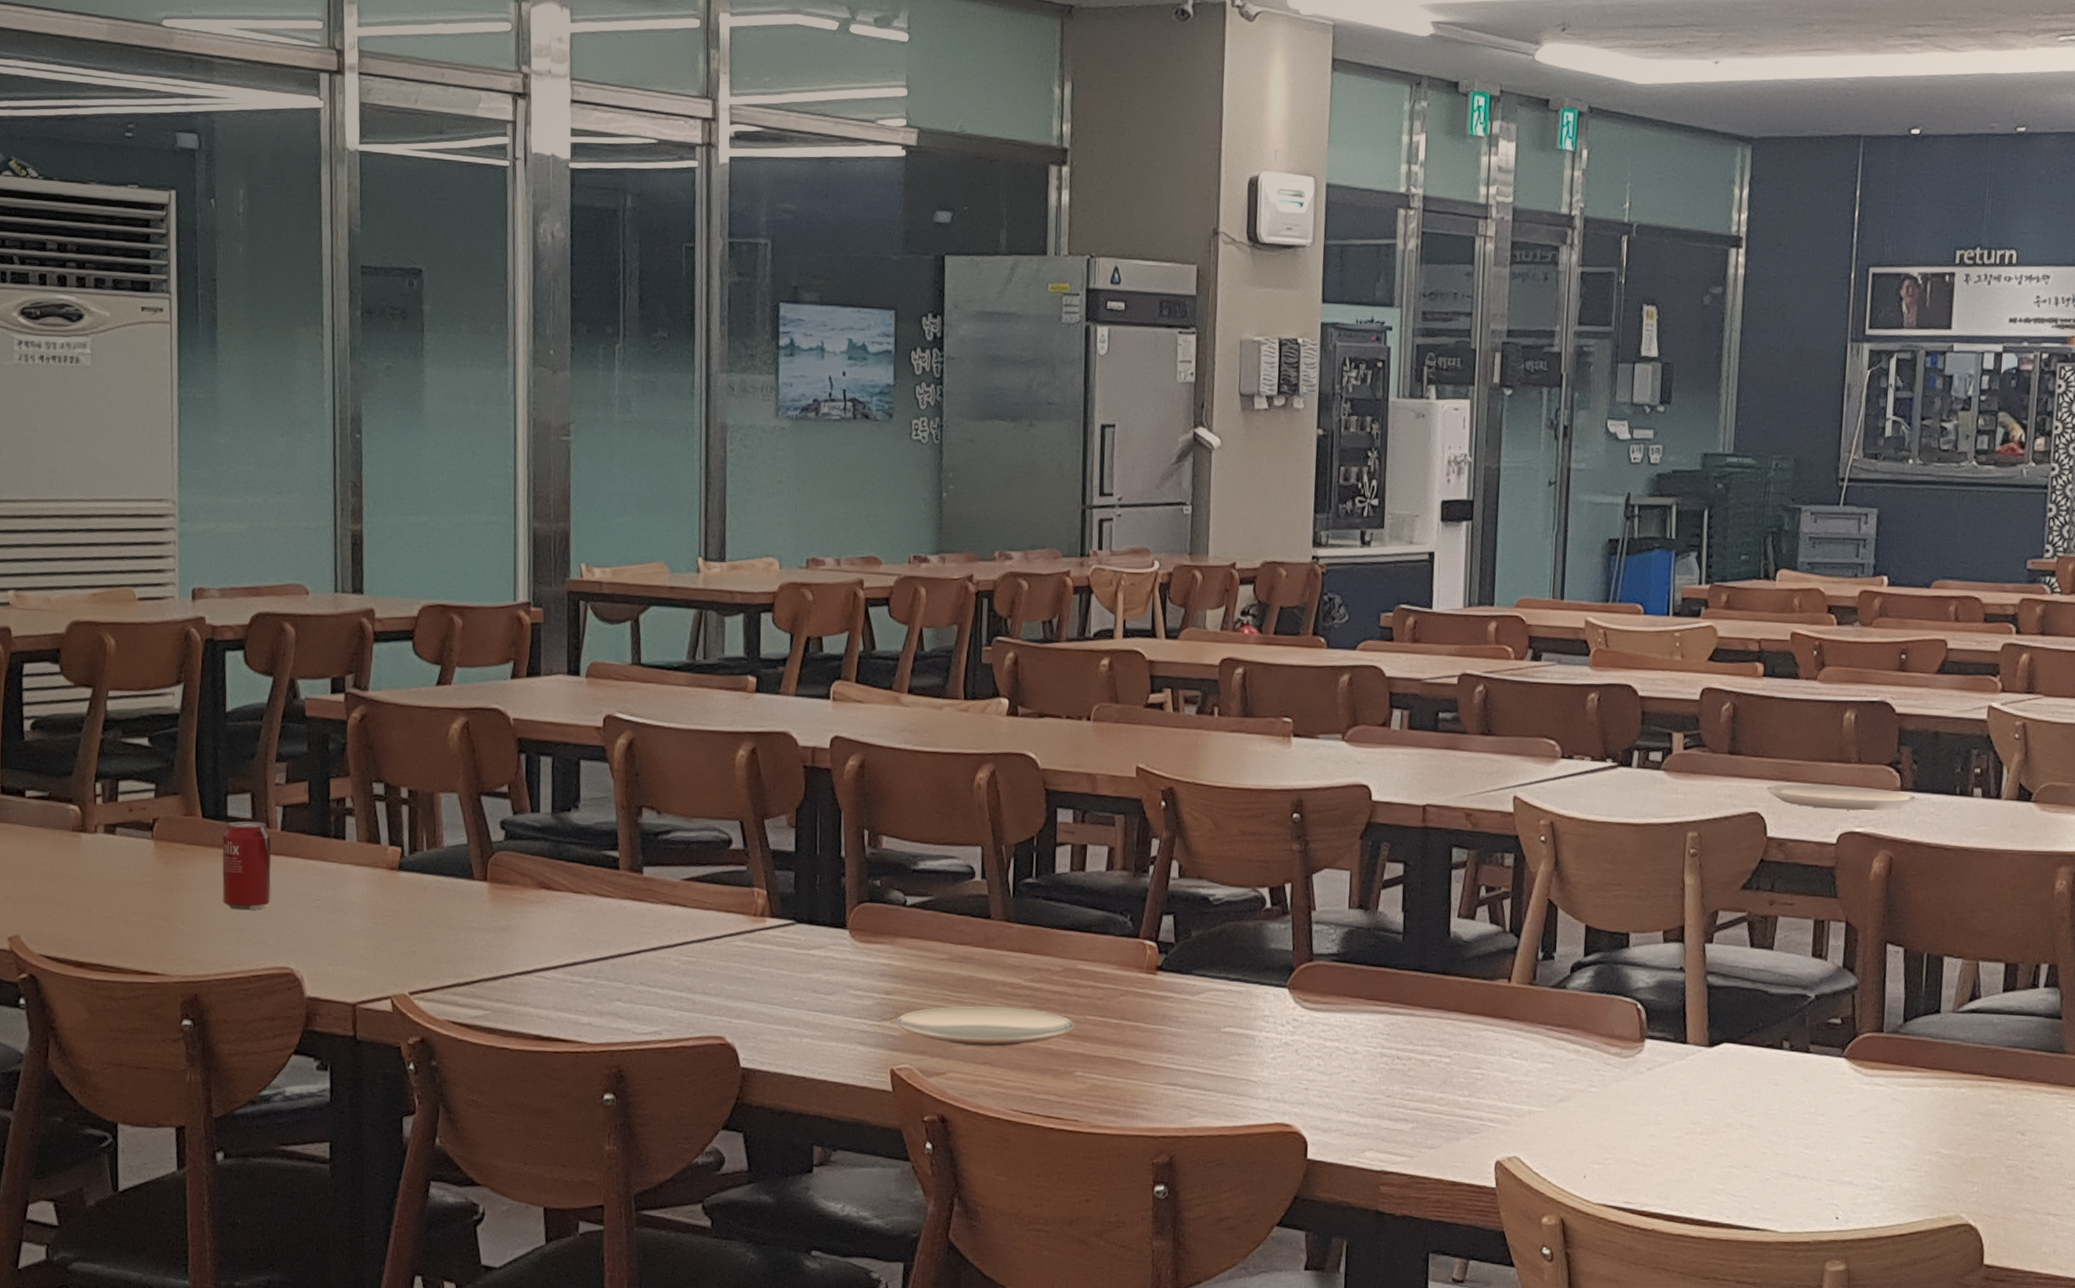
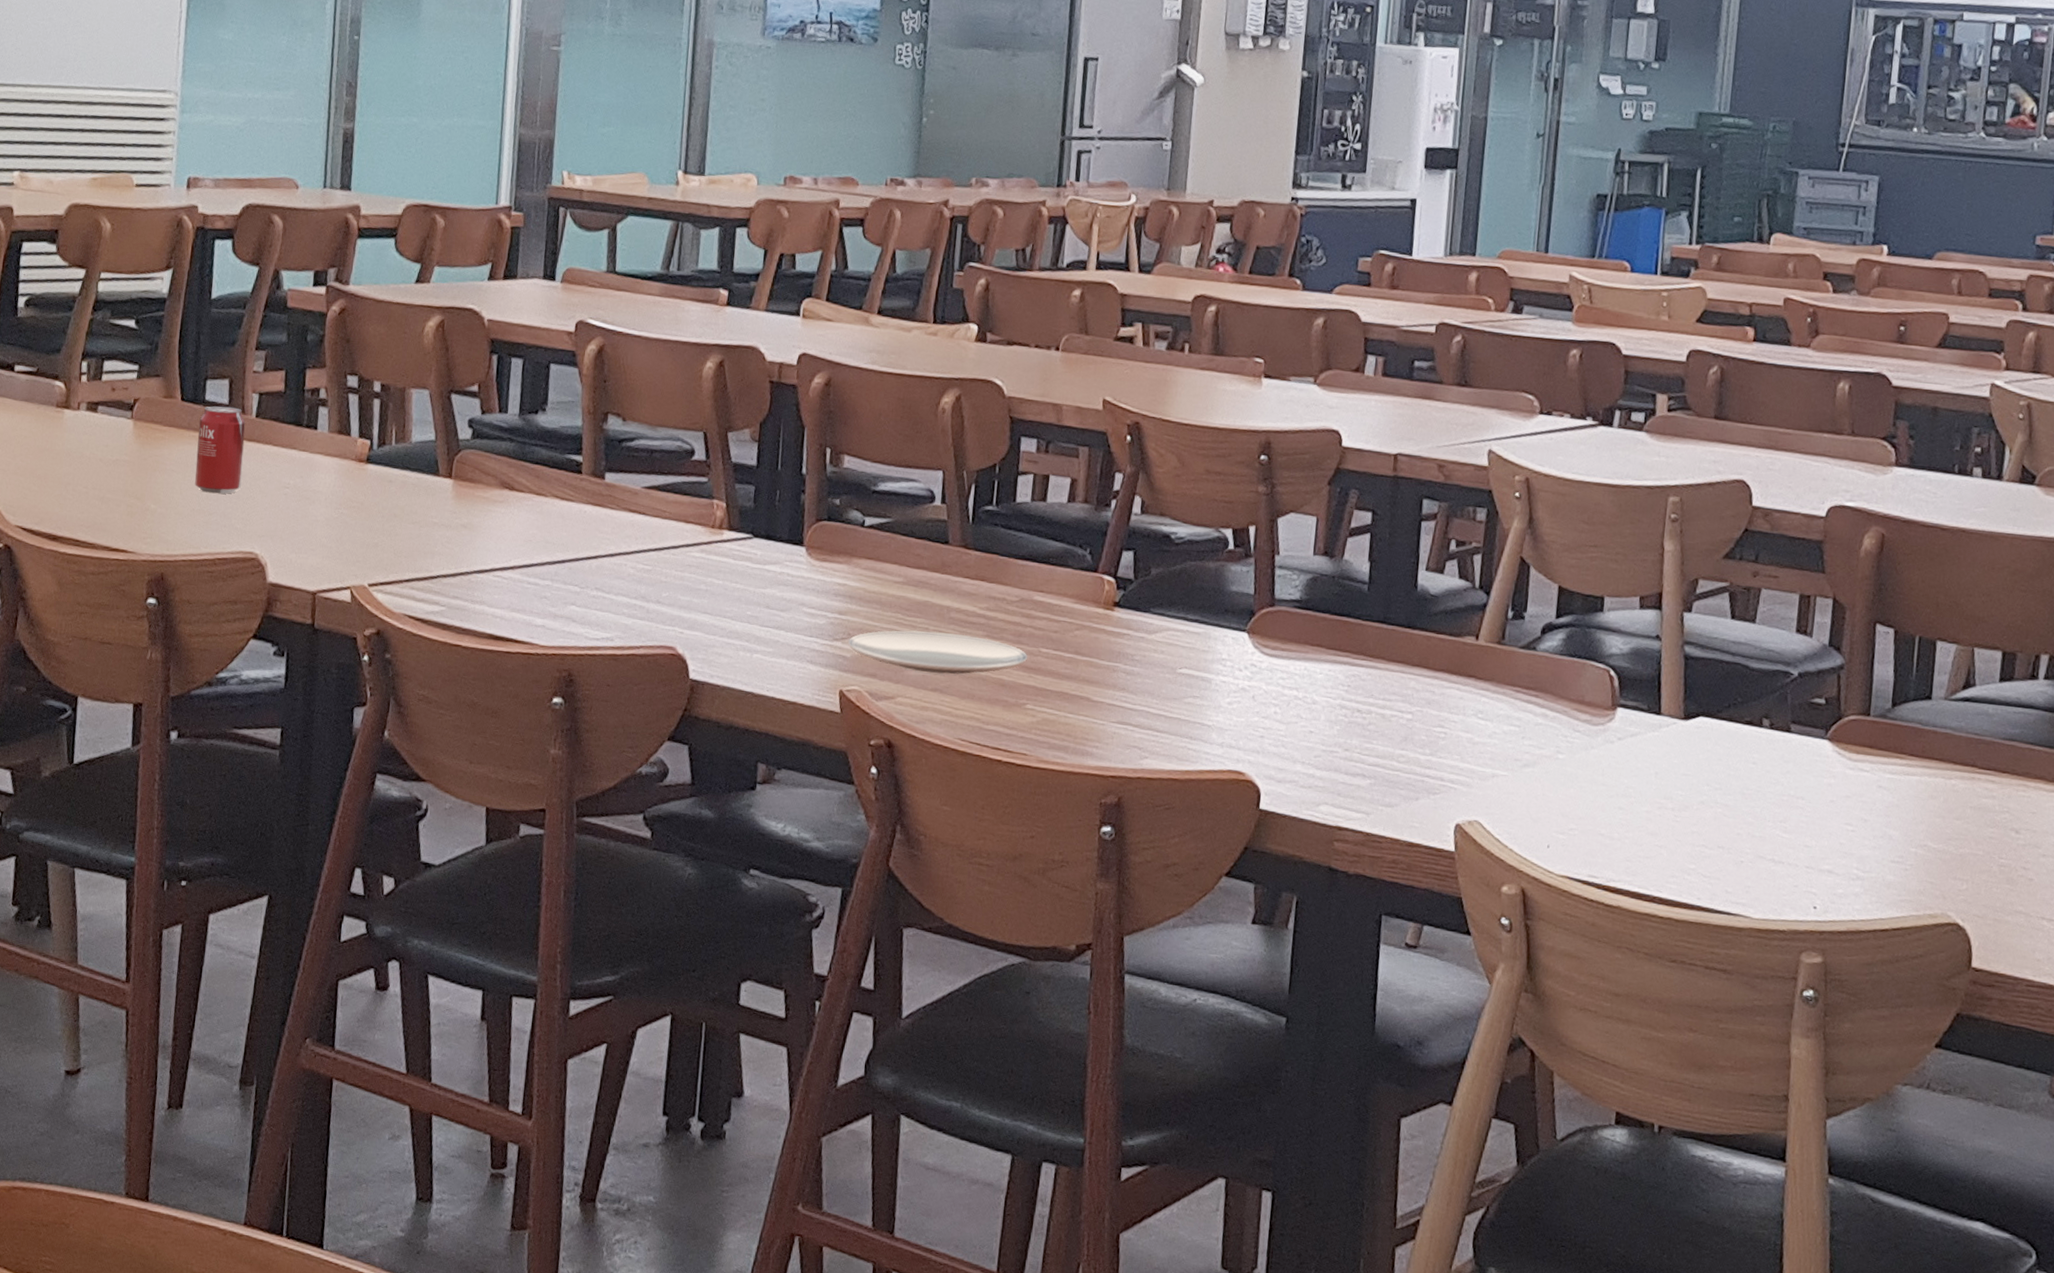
plate: present [1766,784,1916,811] -> none [1753,452,1911,486]

